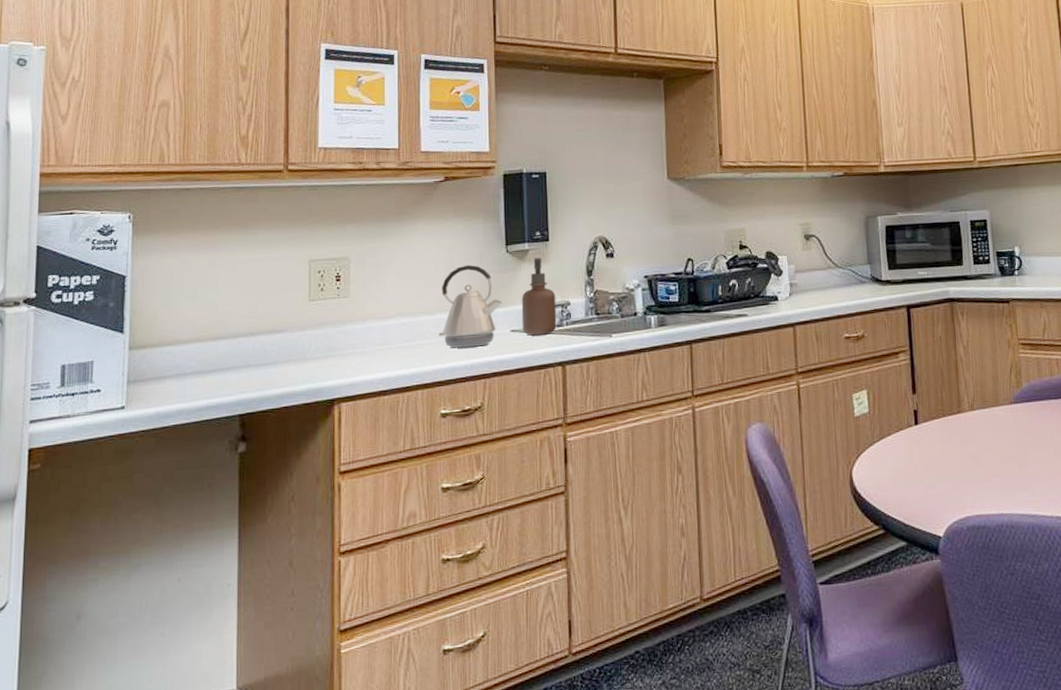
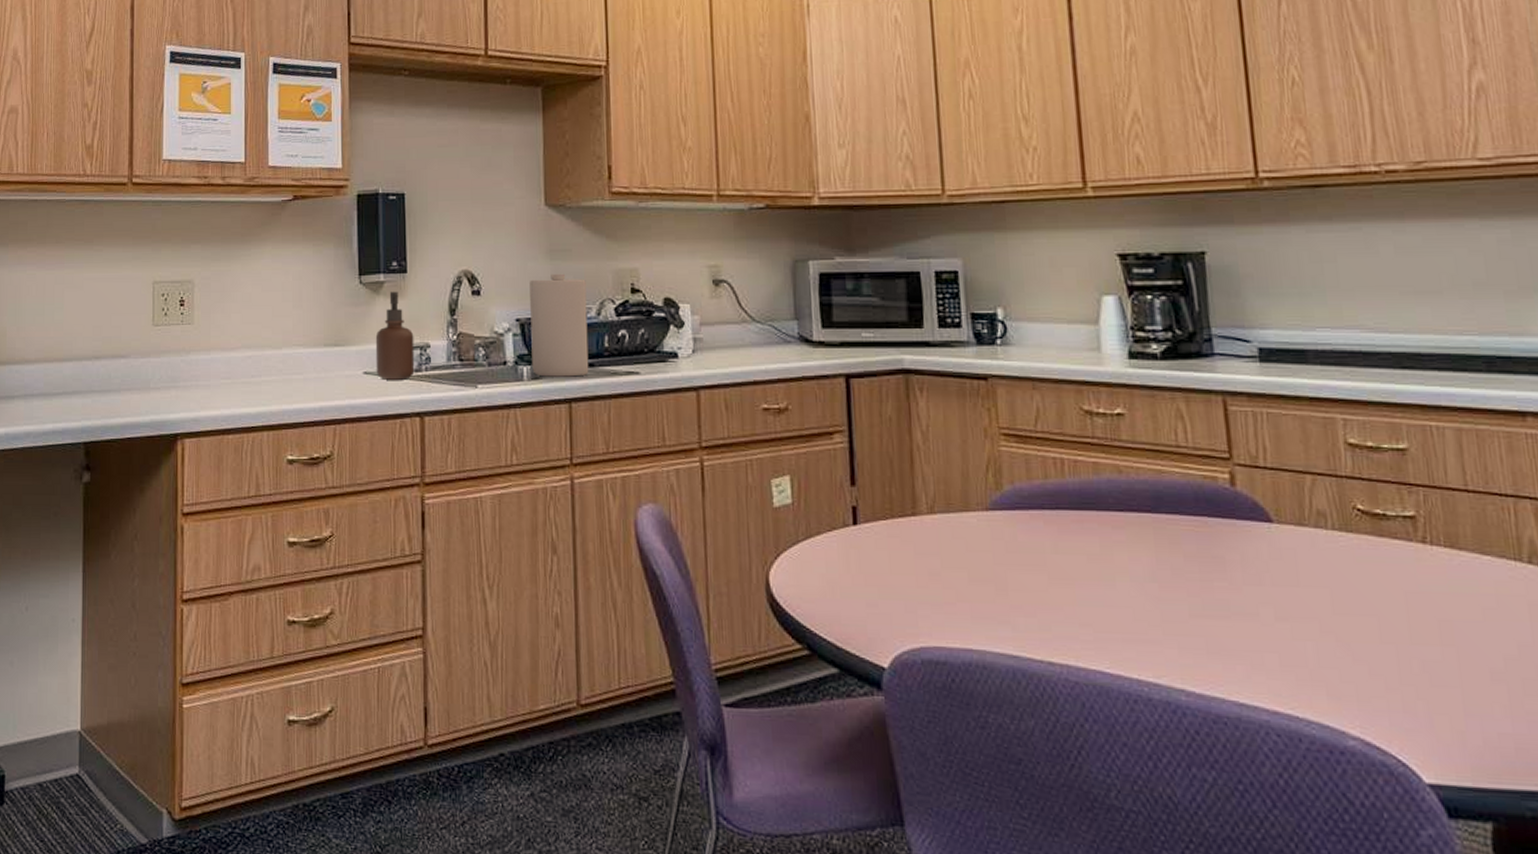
kettle: present [438,264,502,348] -> none [285,295,354,388]
paper towel holder: none [655,235,706,324] -> present [530,273,589,377]

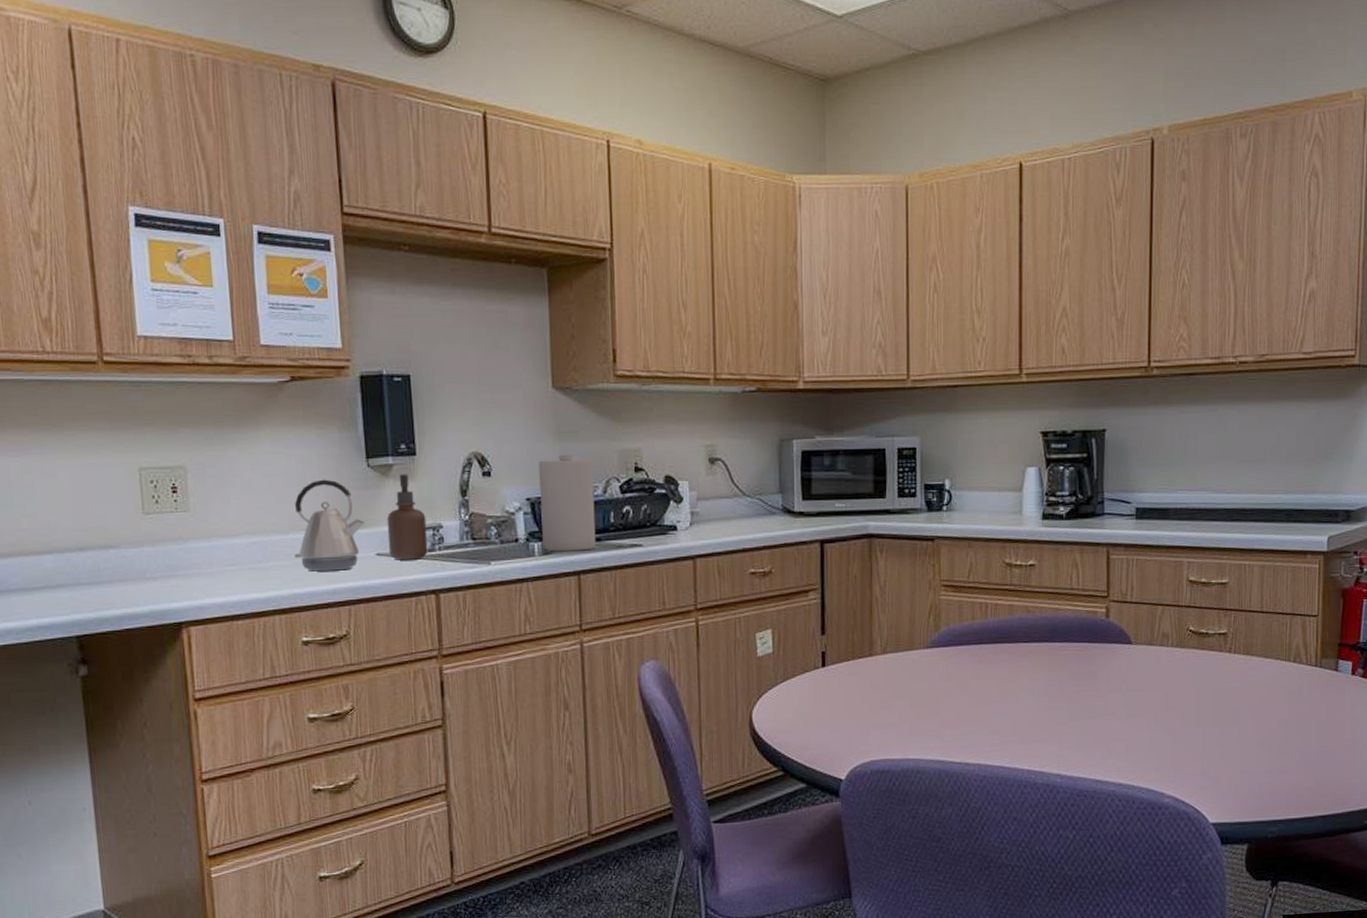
kettle: none [285,295,354,388] -> present [294,479,365,572]

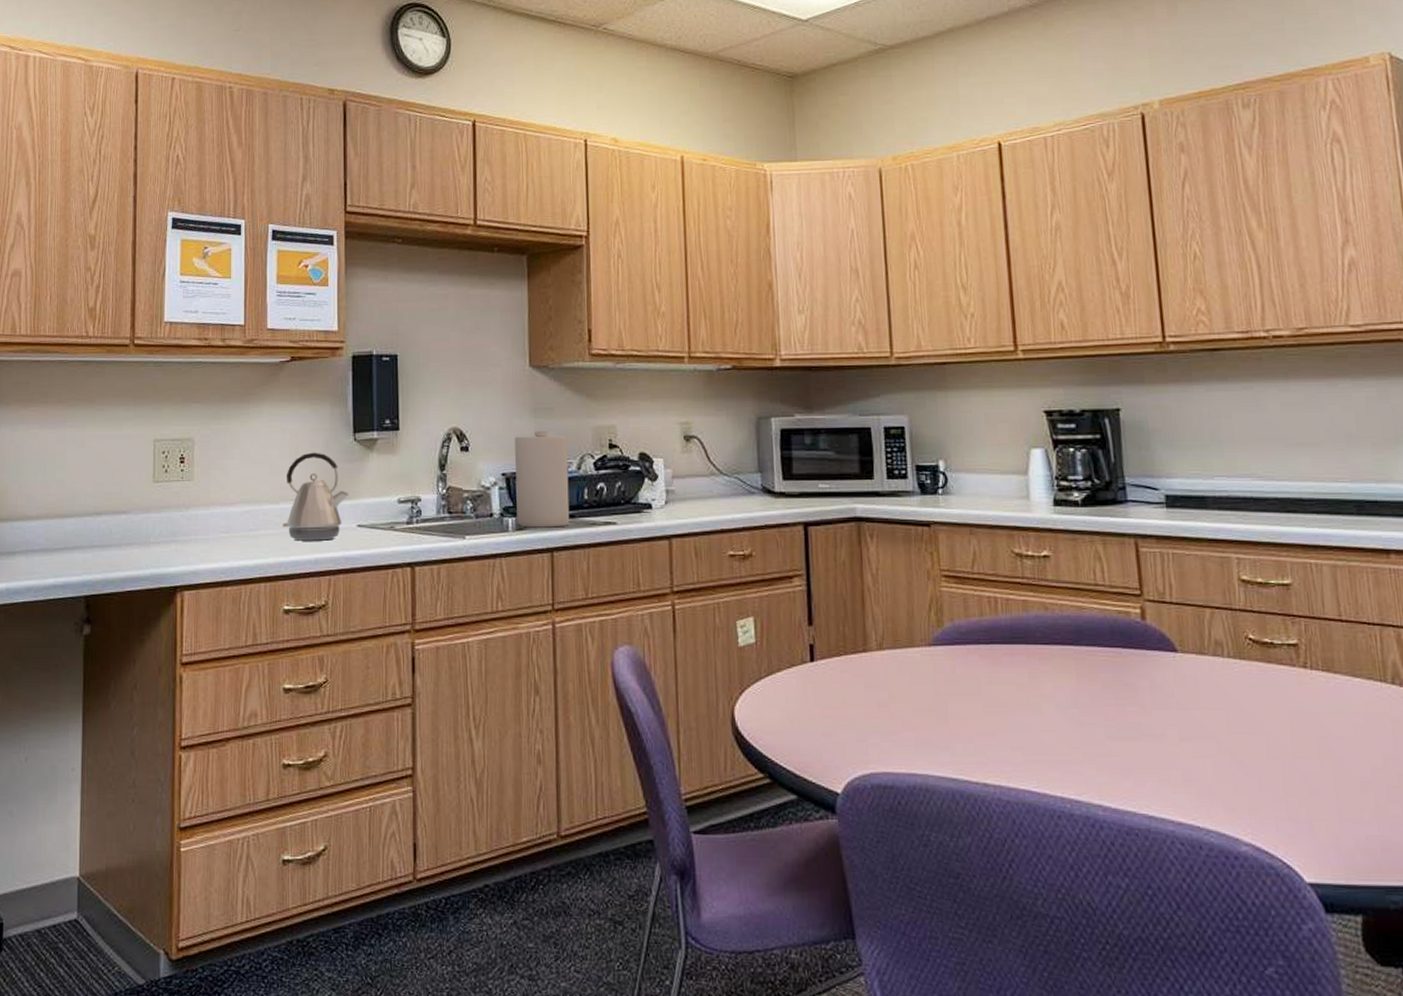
soap dispenser: present [386,474,428,560] -> none [369,448,406,532]

